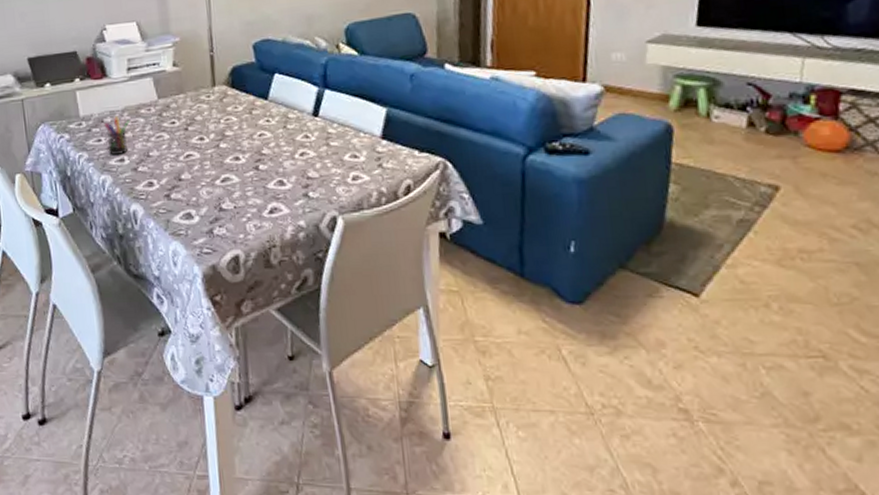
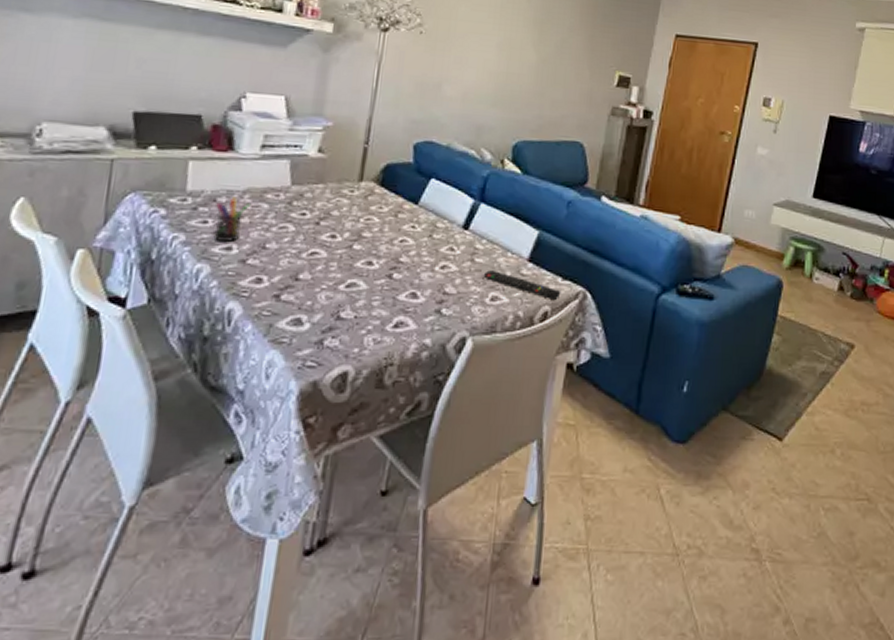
remote control: none [340,151,421,174] -> present [483,270,561,301]

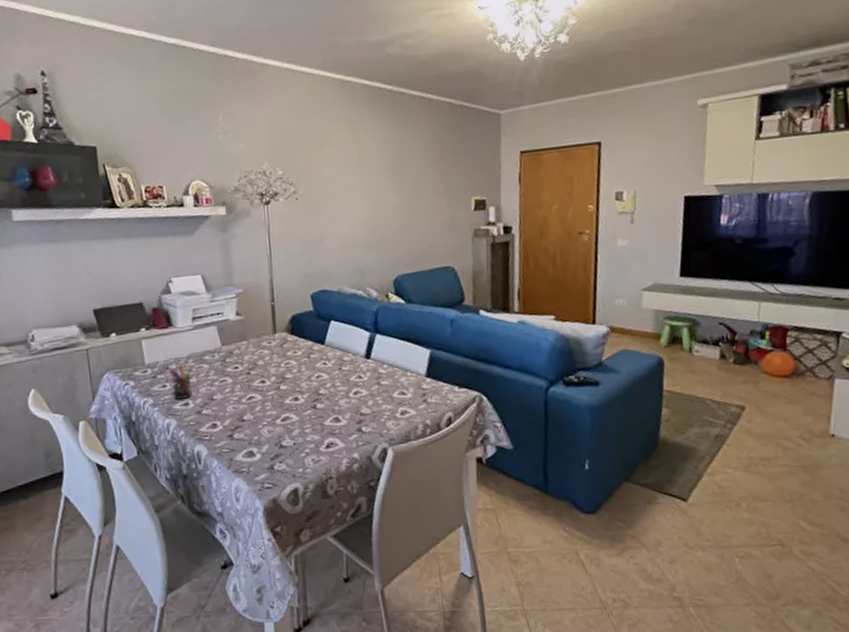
remote control: present [483,270,561,301] -> none [390,389,460,407]

